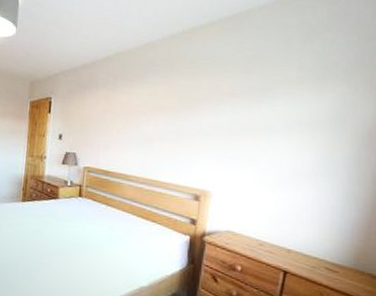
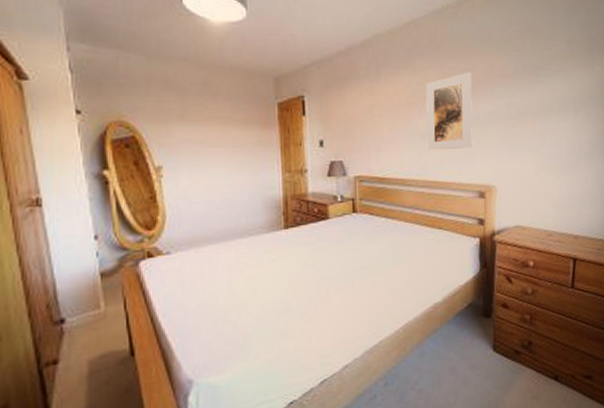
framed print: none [150,88,199,155] -> present [425,72,473,151]

